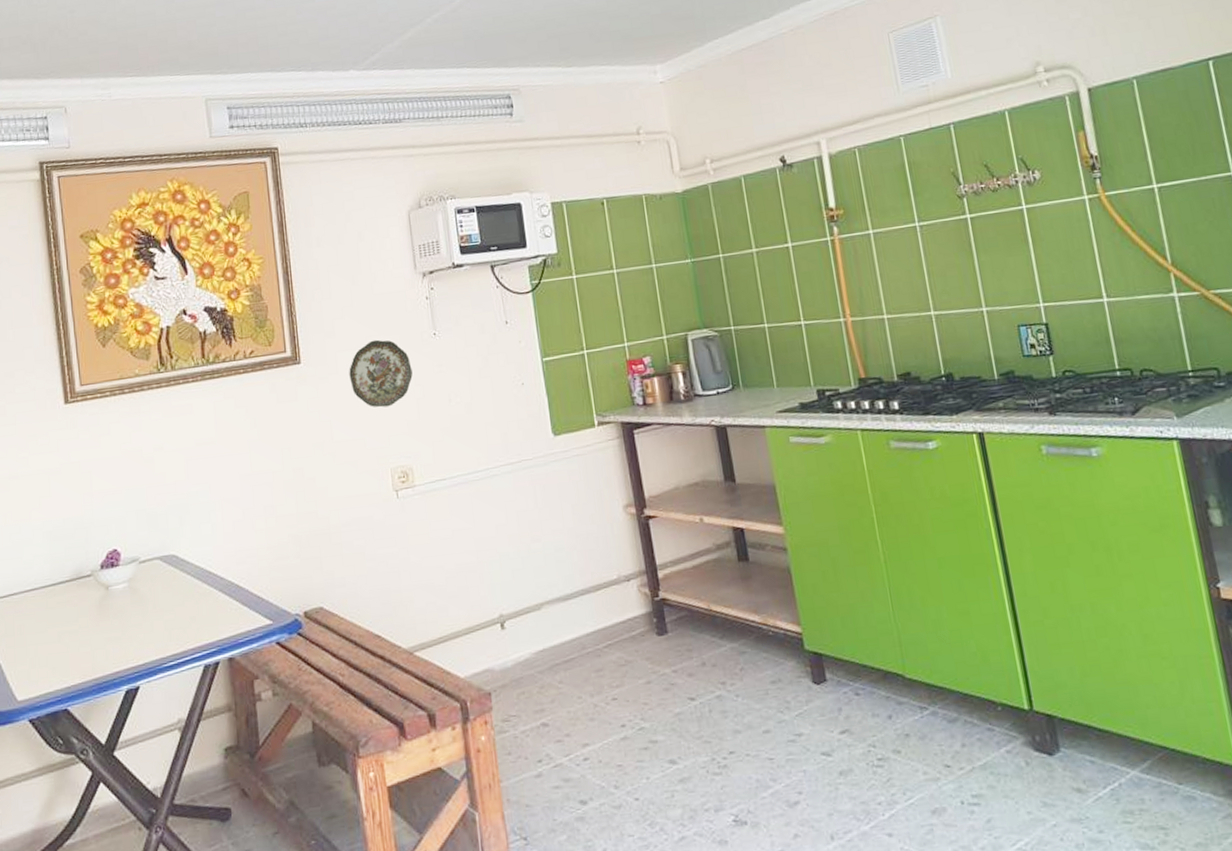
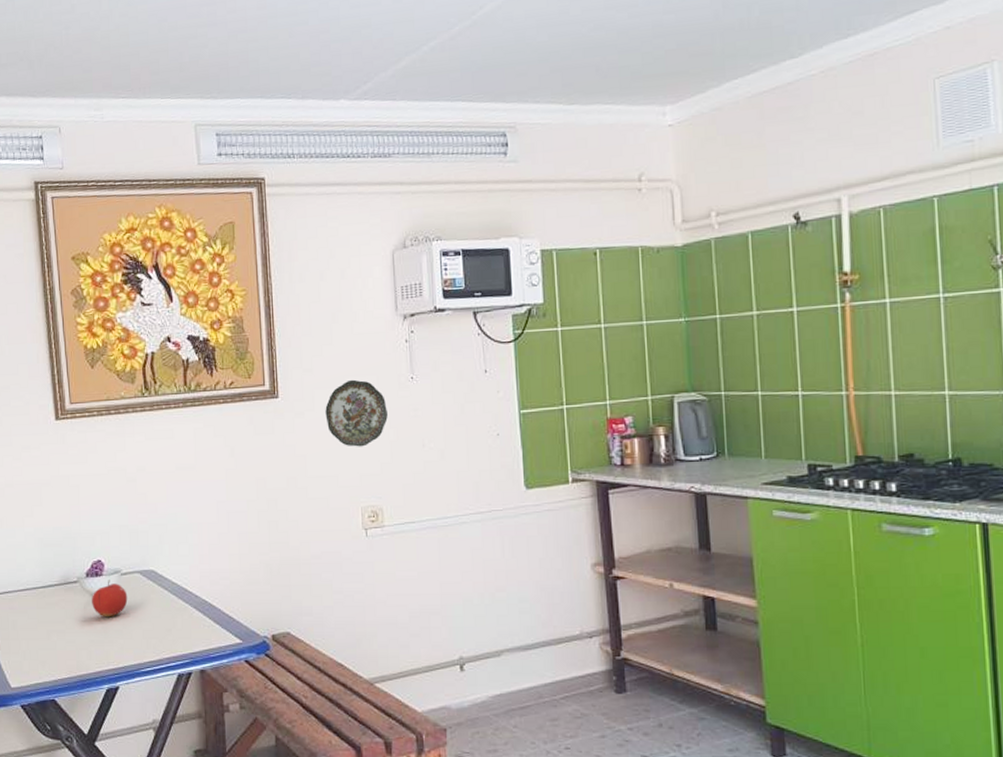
fruit: none [107,570,147,611] -> present [92,580,128,618]

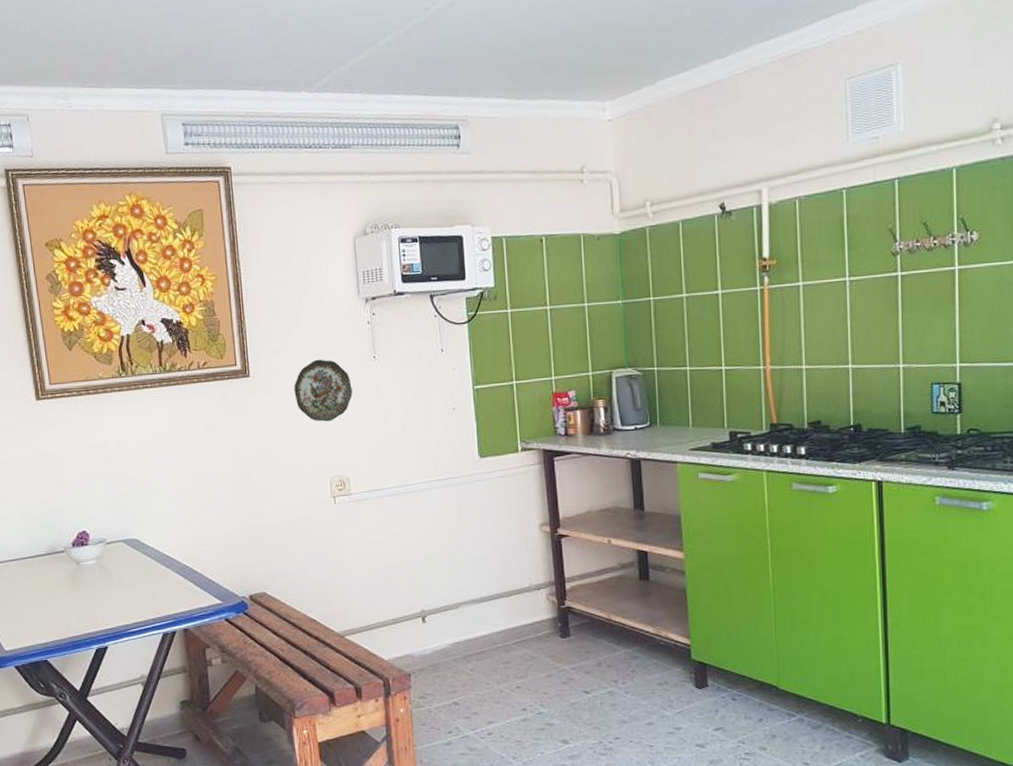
fruit: present [92,580,128,618] -> none [78,549,113,584]

